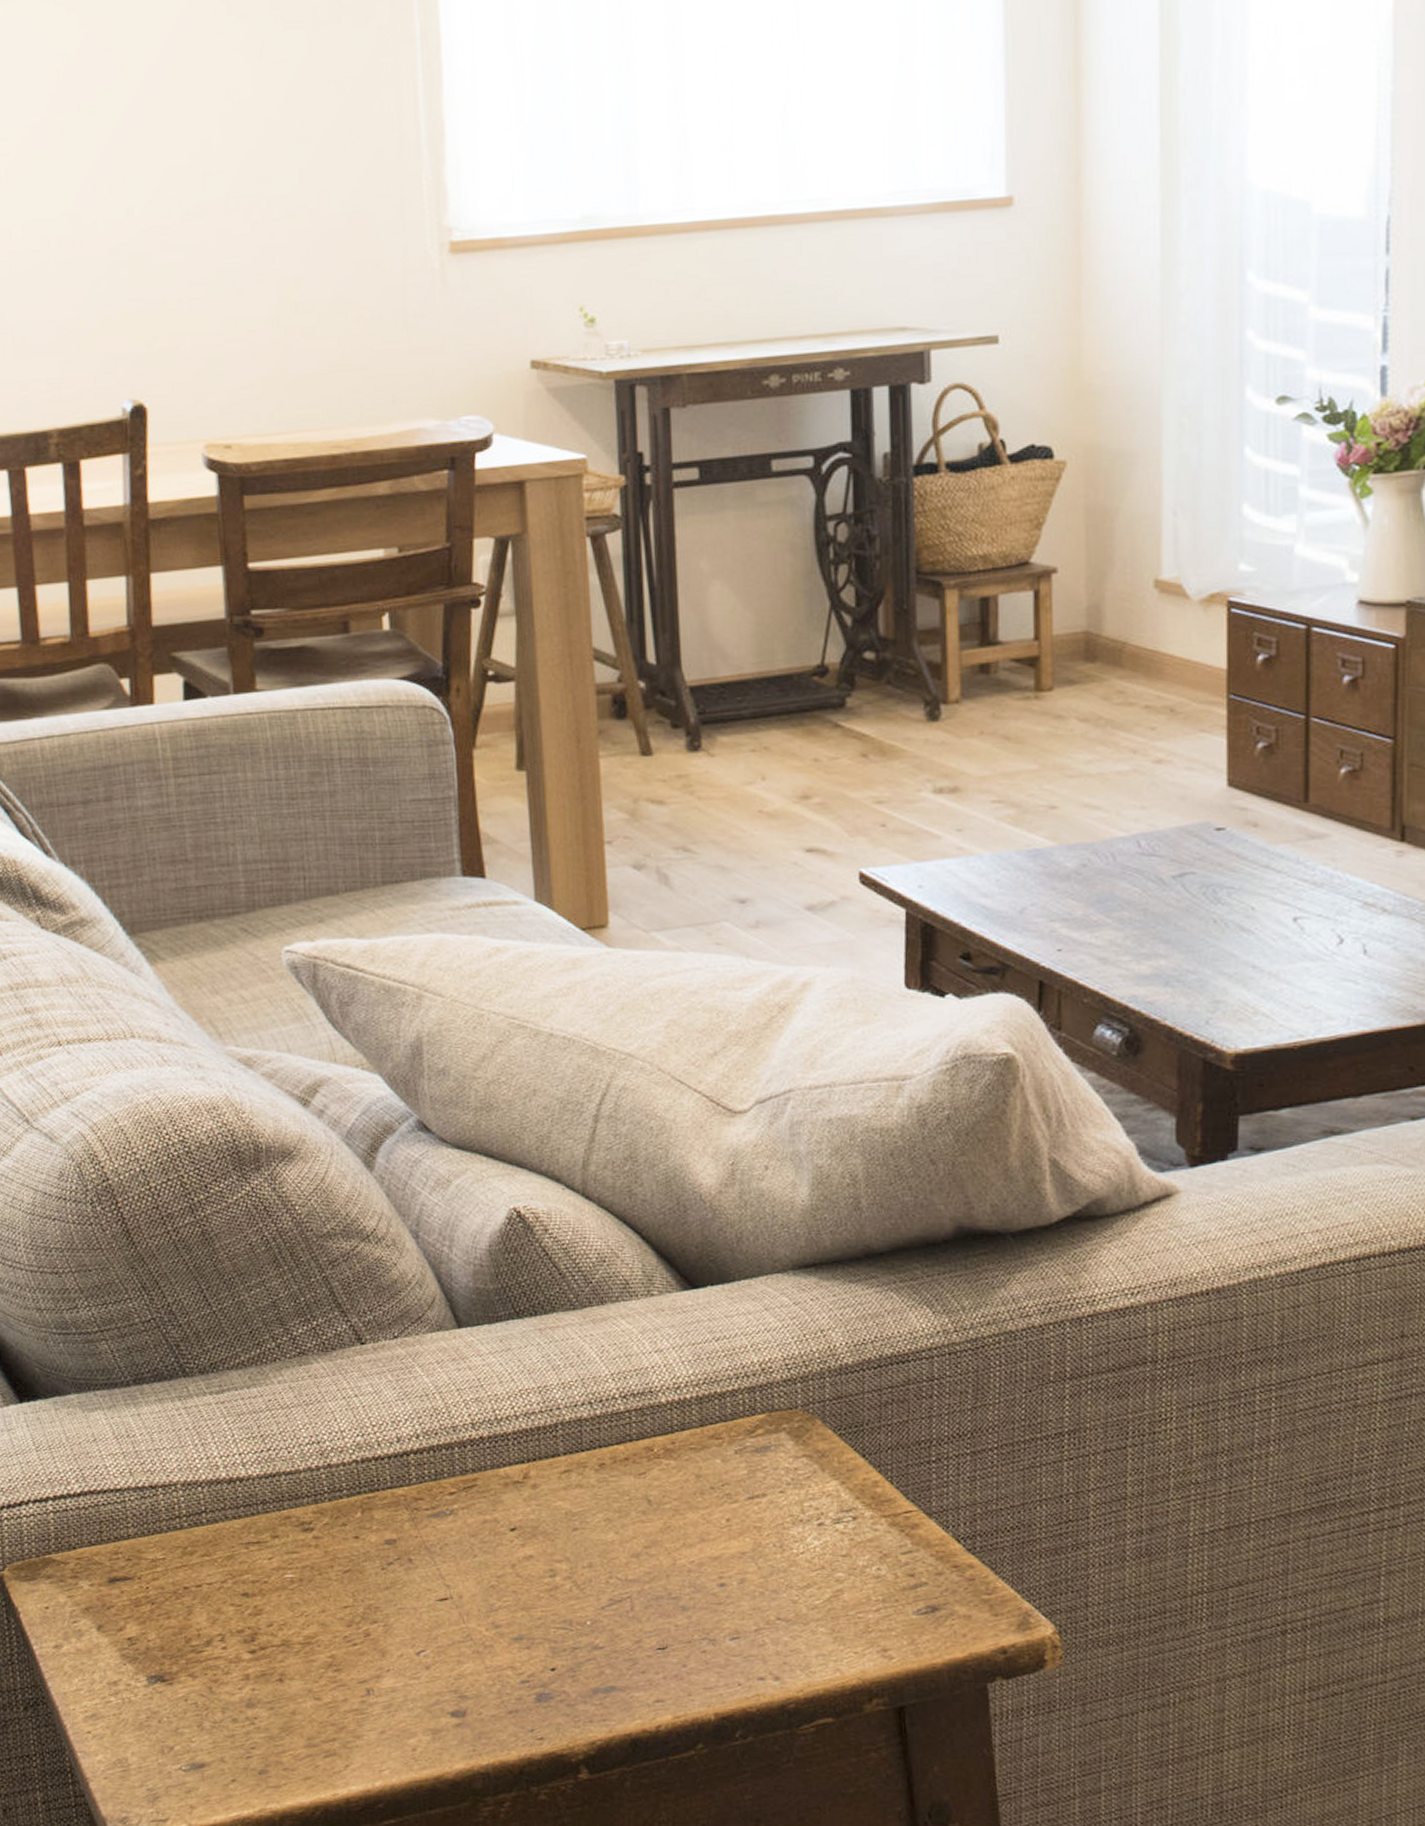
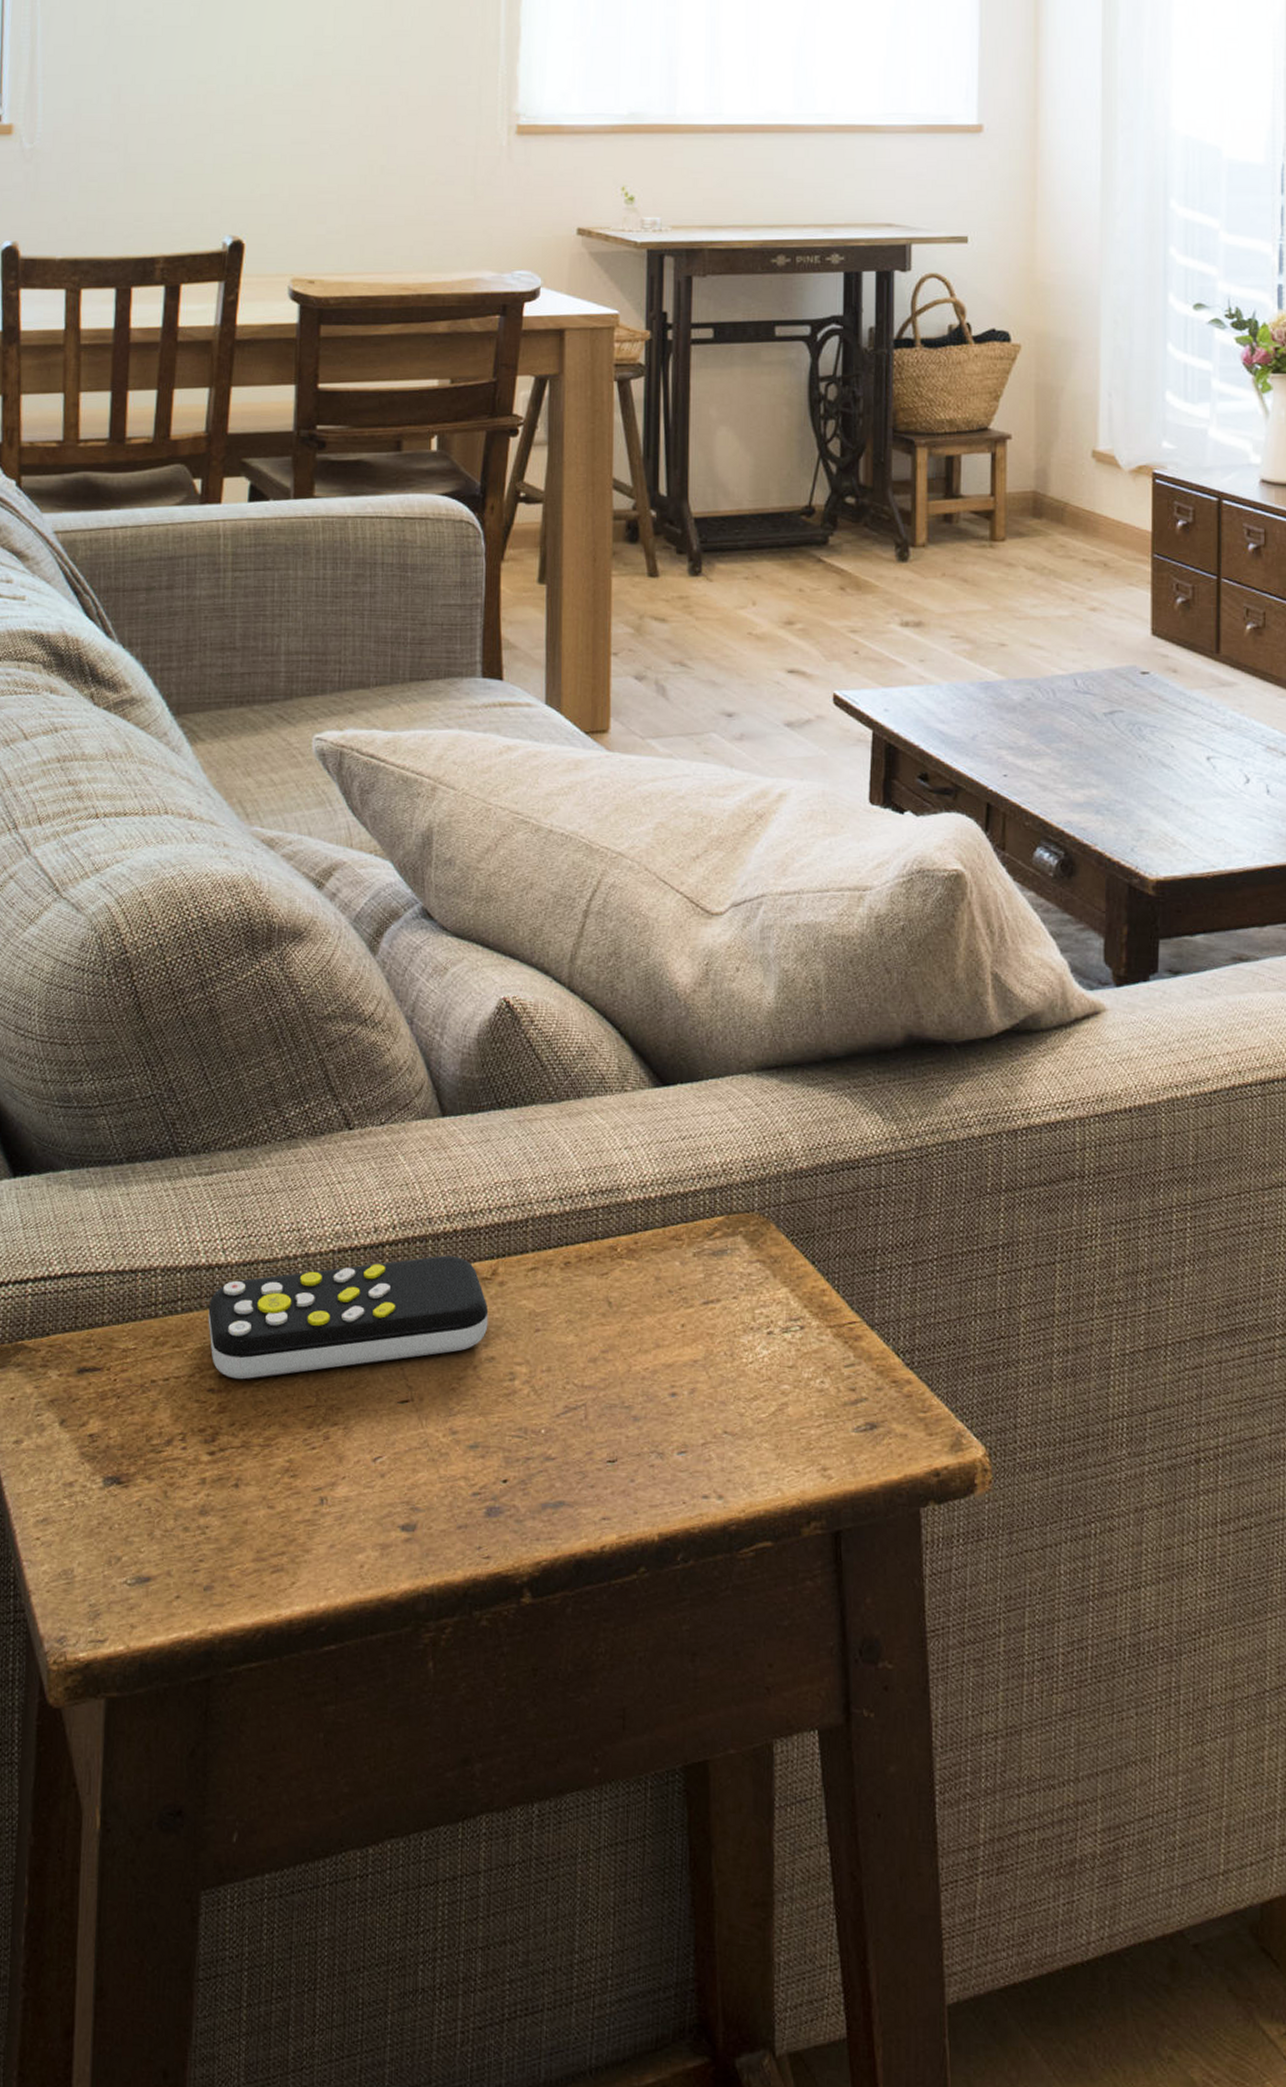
remote control: none [234,1461,524,1584] -> present [208,1255,489,1380]

